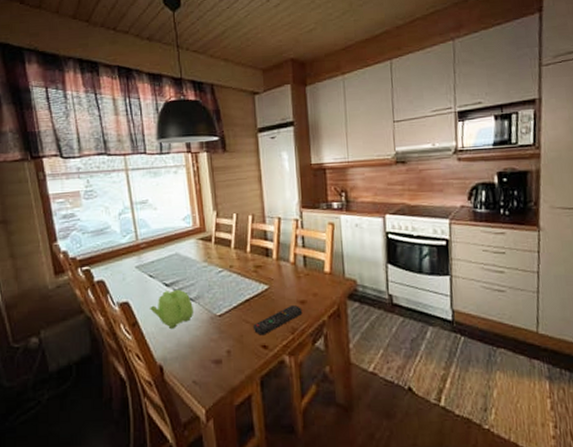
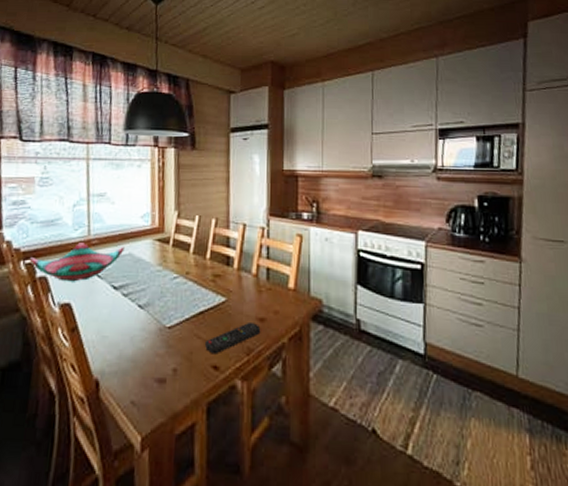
decorative bowl: none [85,247,171,283] -> present [29,243,125,282]
teapot: present [150,289,193,328] -> none [93,293,141,338]

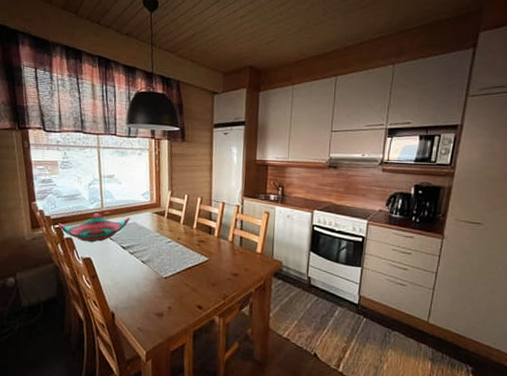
remote control: present [205,321,261,355] -> none [192,276,234,298]

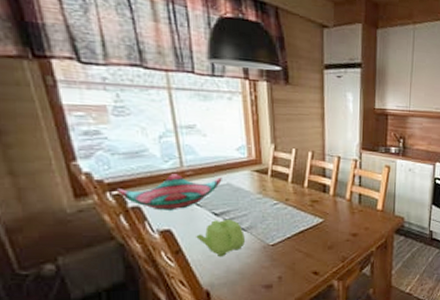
teapot: none [108,252,144,284] -> present [196,219,245,256]

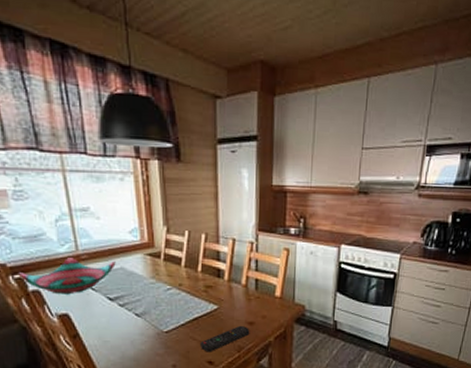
teapot: present [196,219,245,256] -> none [92,304,139,342]
remote control: none [306,237,354,263] -> present [201,325,250,352]

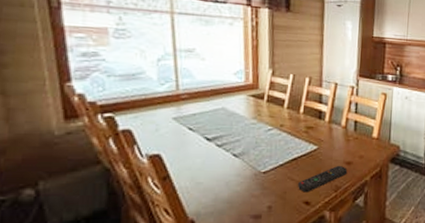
decorative bowl: present [18,258,116,295] -> none [108,97,218,135]

